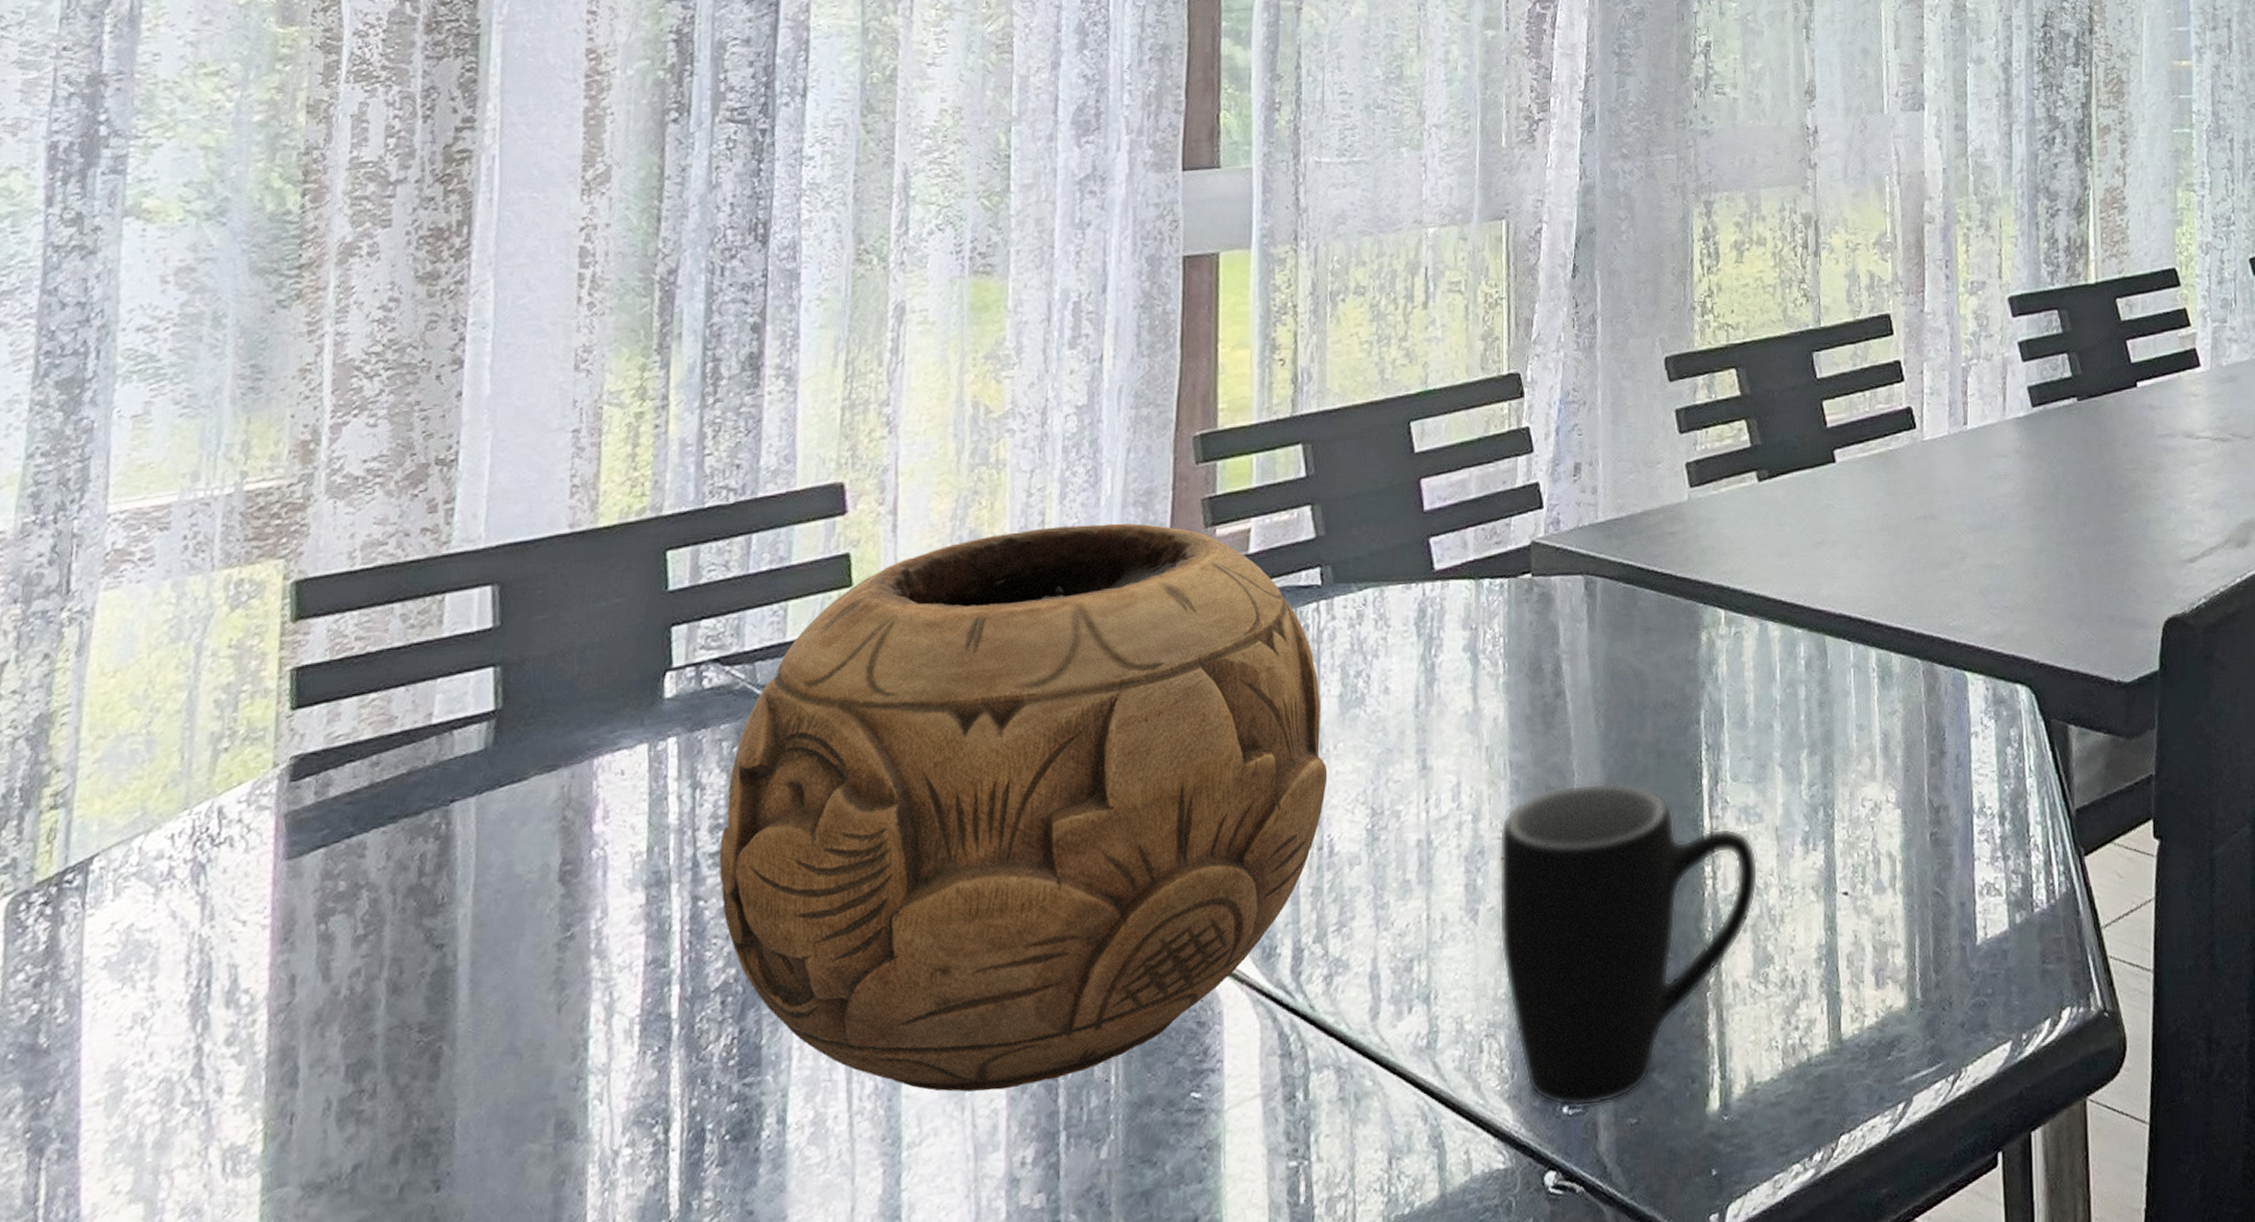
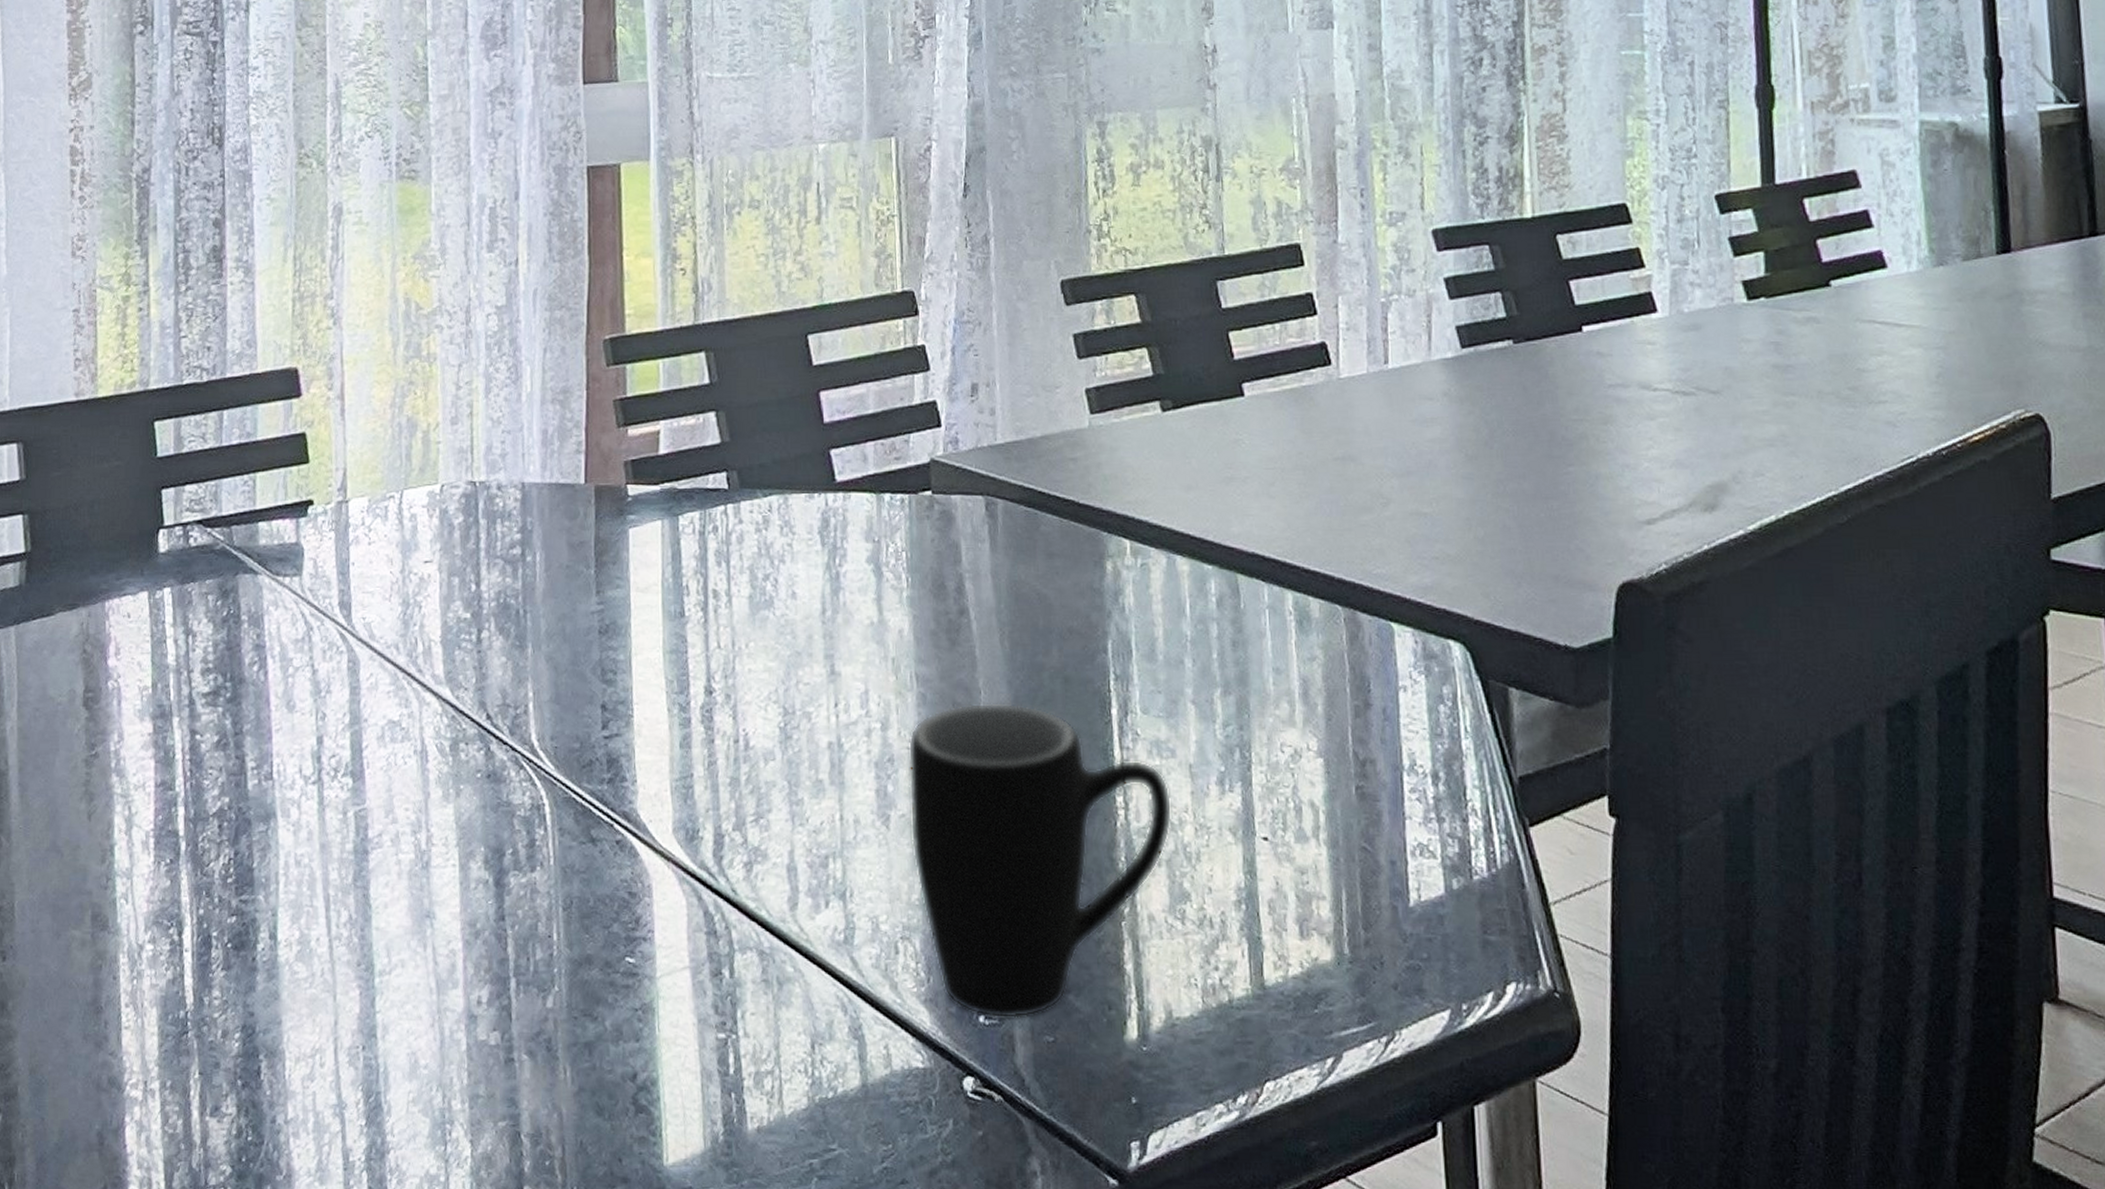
decorative bowl: present [719,523,1328,1092] -> none [210,419,741,933]

